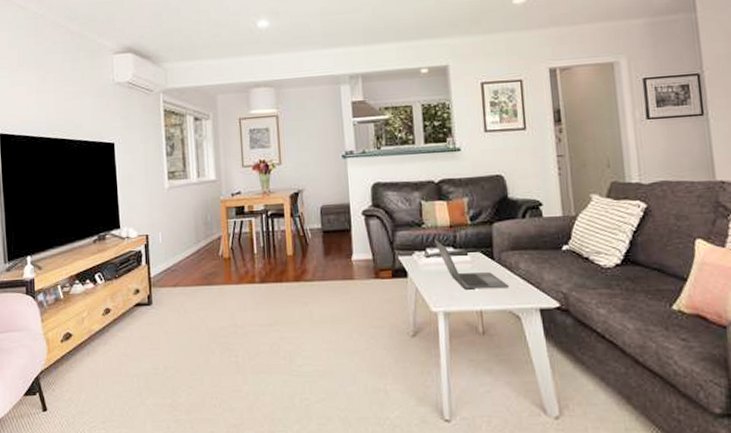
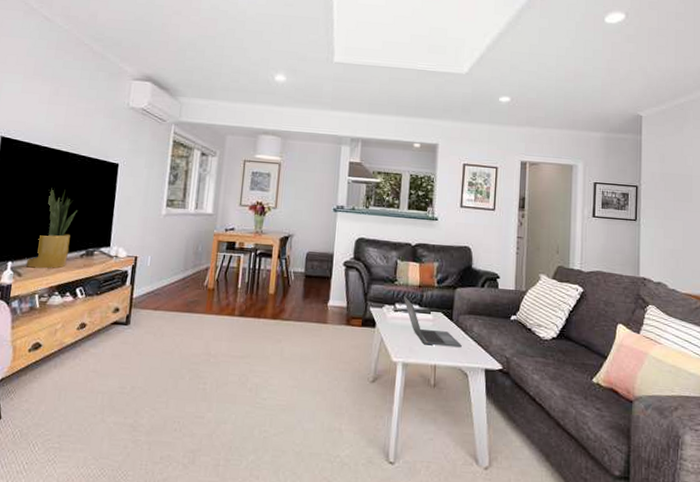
planter: none [44,177,83,260] -> present [26,187,77,269]

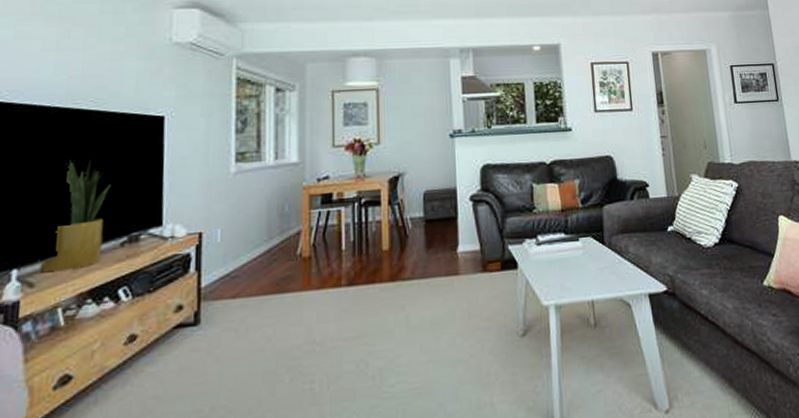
laptop: present [403,296,462,348] -> none [546,225,619,279]

